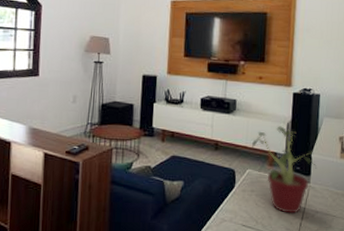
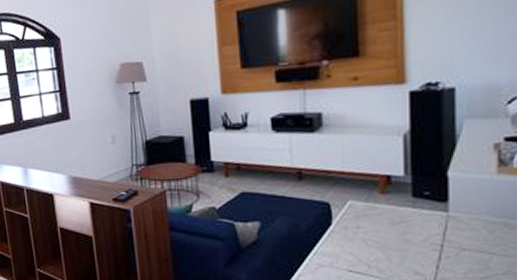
potted plant: present [252,126,316,215] -> none [352,139,457,254]

